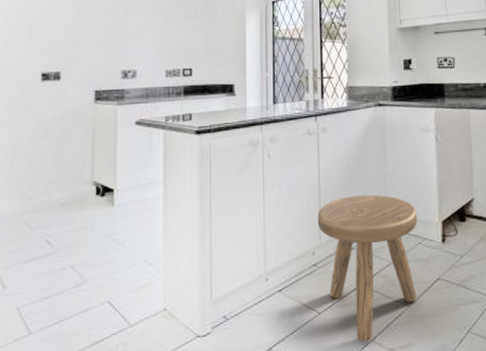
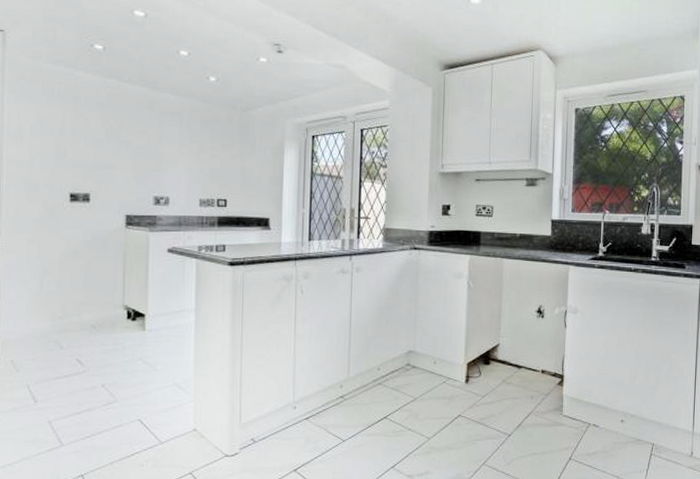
stool: present [317,195,418,341] -> none [346,334,444,468]

